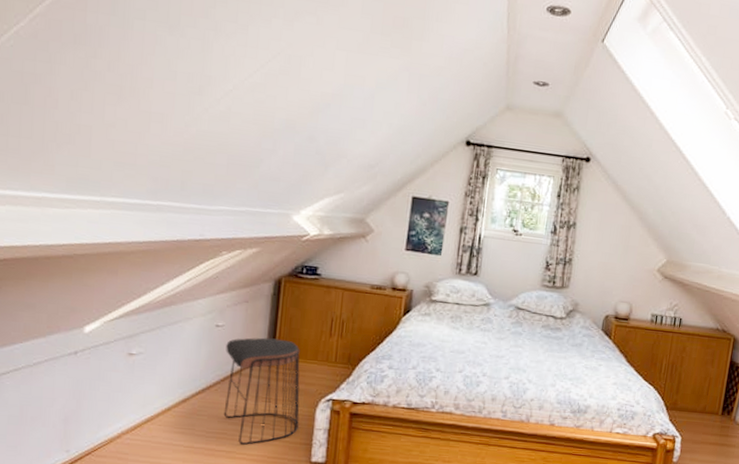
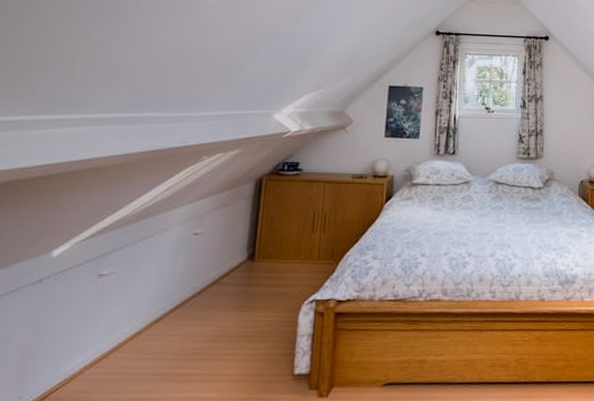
stool: present [223,337,300,445] -> none [199,241,282,364]

